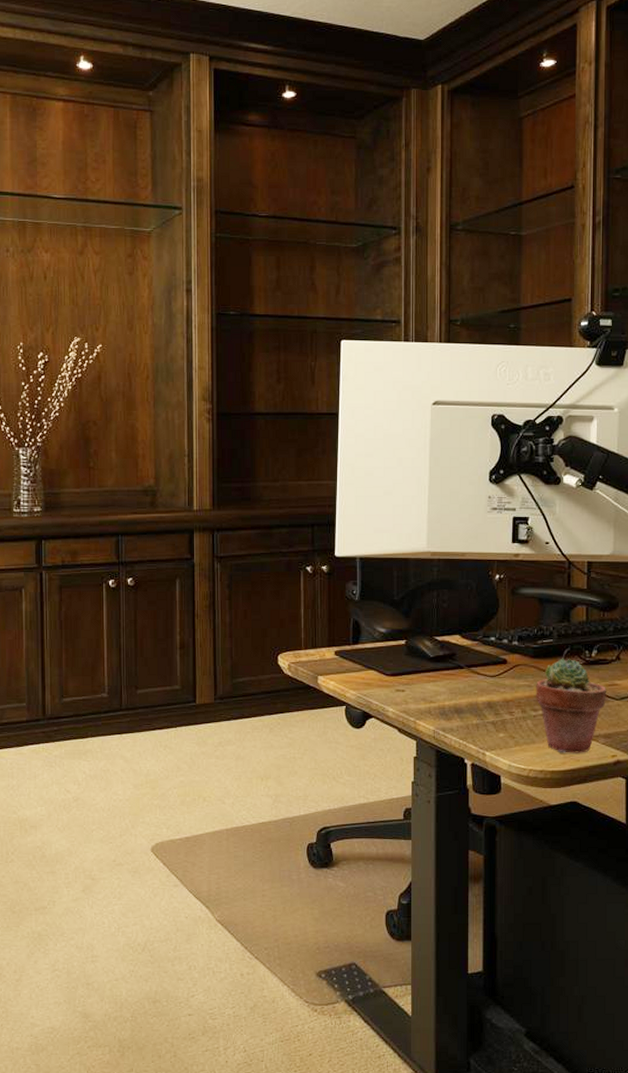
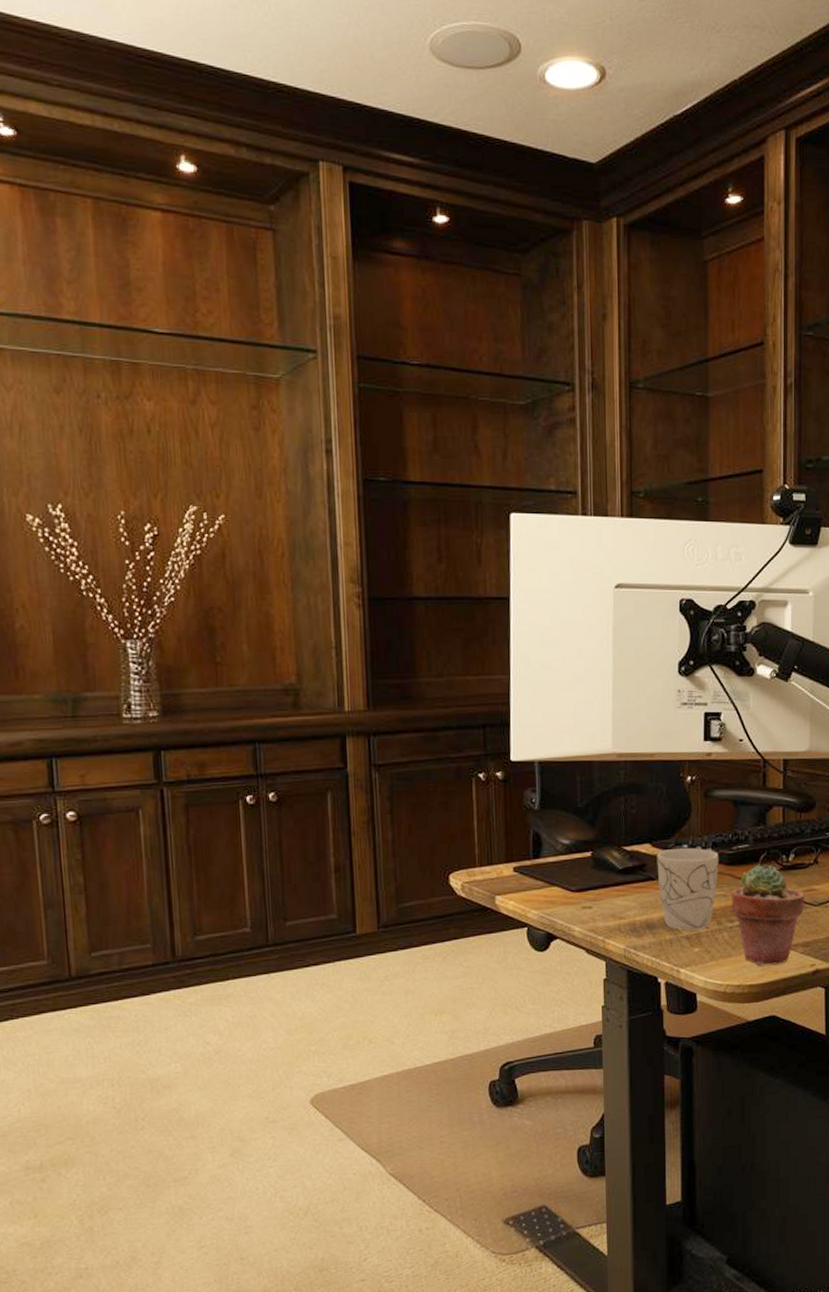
mug: none [466,640,524,717] -> present [657,847,719,930]

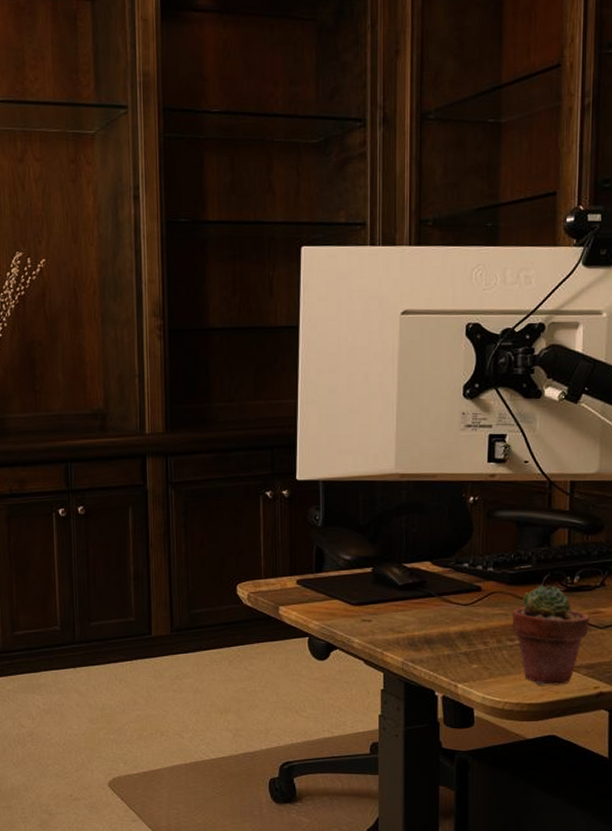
mug: present [657,847,719,930] -> none [437,566,500,647]

